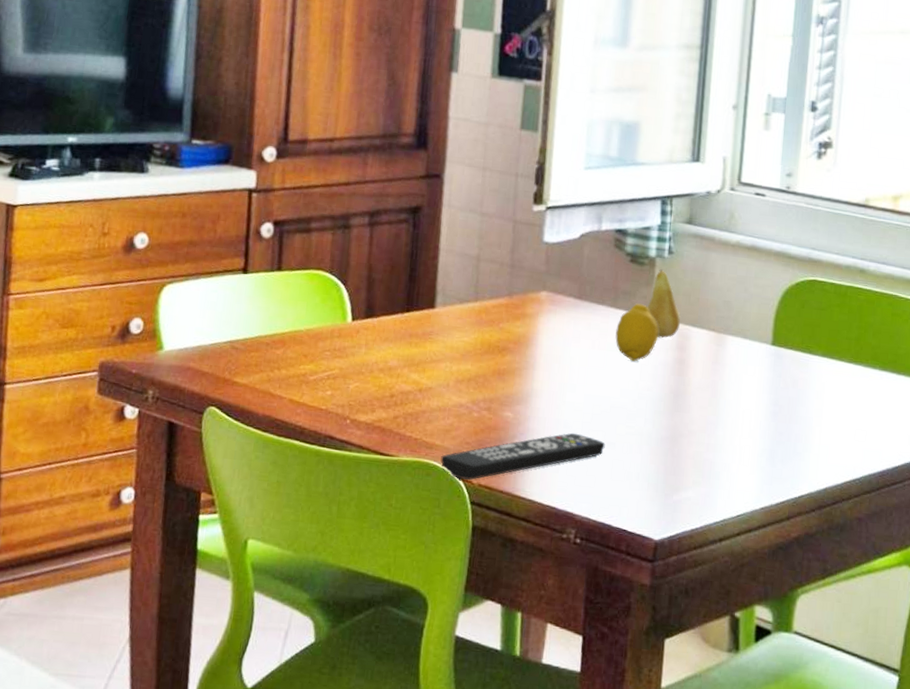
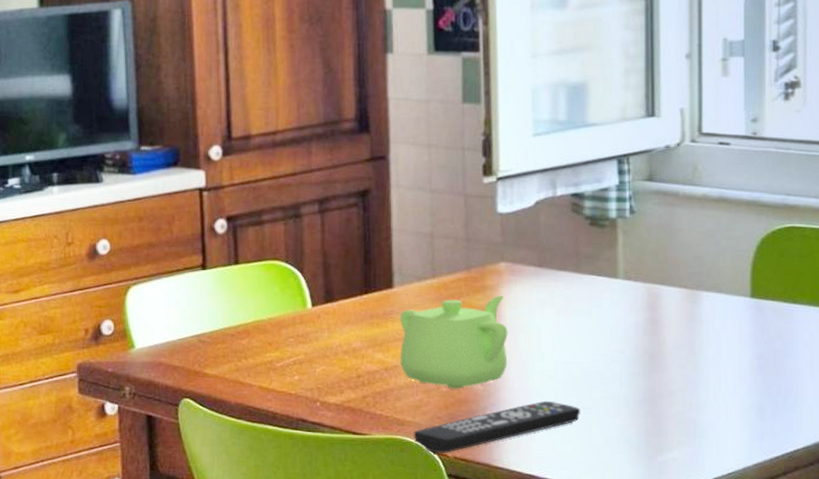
teapot: none [435,324,543,415] -> present [400,295,508,389]
fruit: present [615,303,658,362] -> none [581,267,626,325]
fruit: present [647,269,681,339] -> none [612,230,650,300]

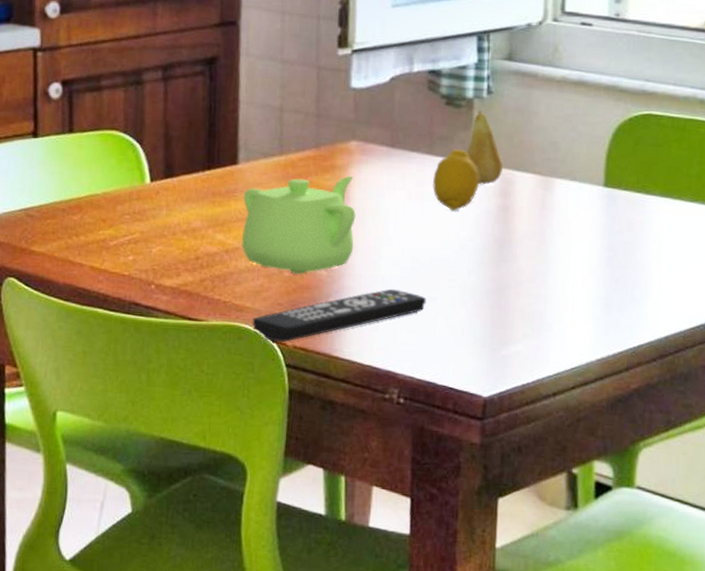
fruit: none [581,267,626,325] -> present [433,149,479,211]
fruit: none [612,230,650,300] -> present [466,111,504,185]

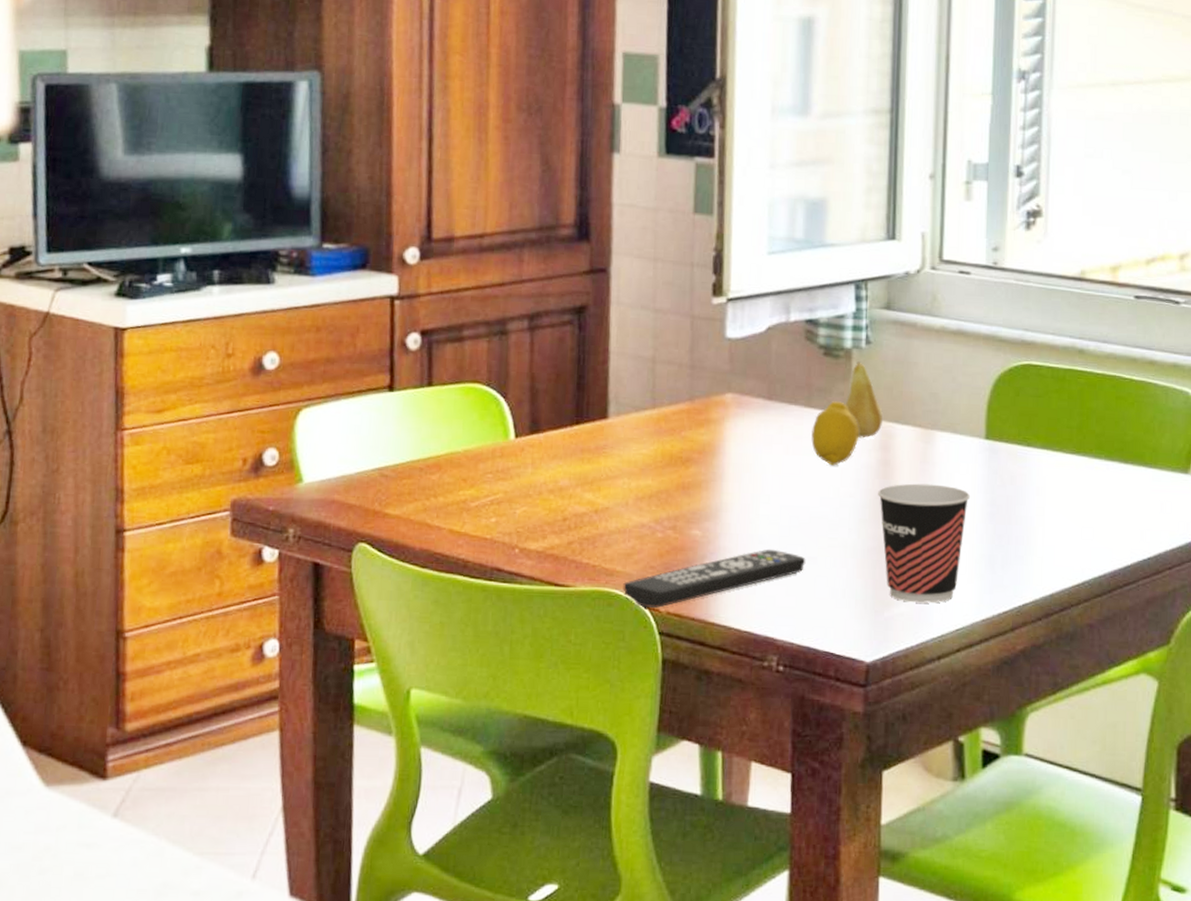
teapot: present [242,175,356,274] -> none [612,430,732,535]
cup: none [497,228,588,343] -> present [878,483,970,604]

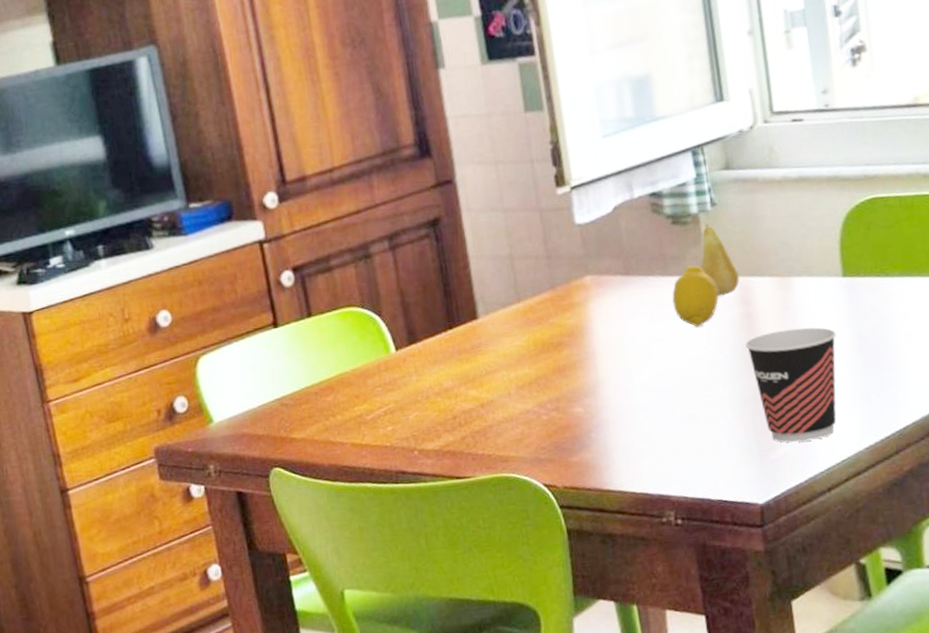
remote control: present [623,549,806,609] -> none [519,413,687,486]

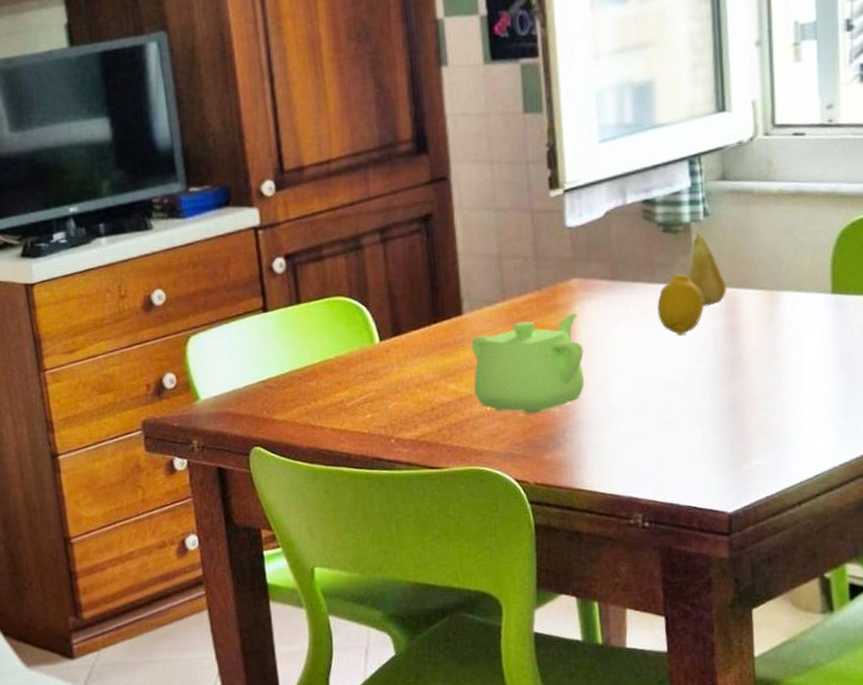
teapot: none [489,310,606,416] -> present [471,312,585,414]
cup: present [745,327,836,443] -> none [727,342,820,455]

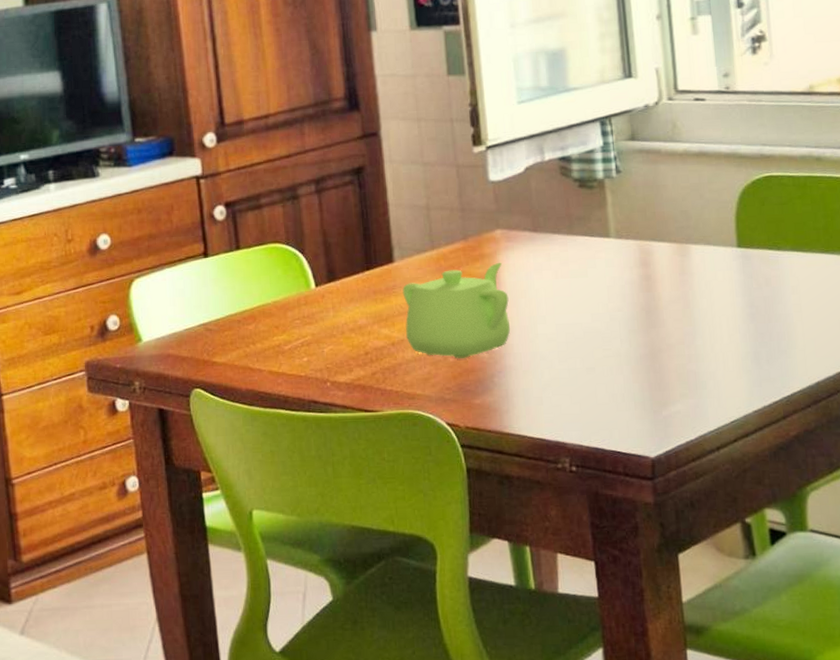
fruit: present [657,274,704,335] -> none [576,227,620,285]
fruit: present [688,234,727,307] -> none [603,190,641,258]

